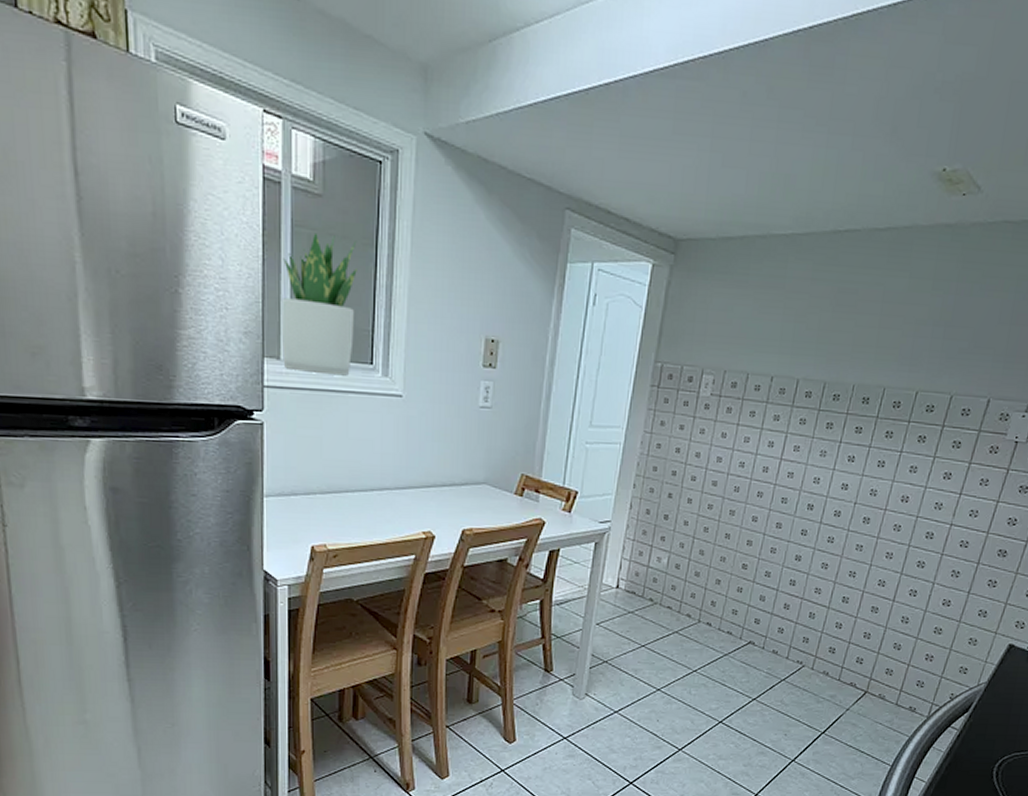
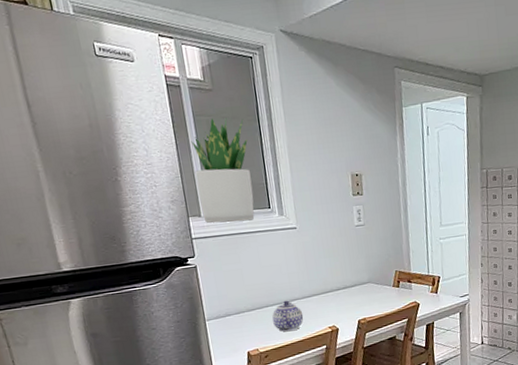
teapot: none [350,488,392,529] -> present [272,300,304,332]

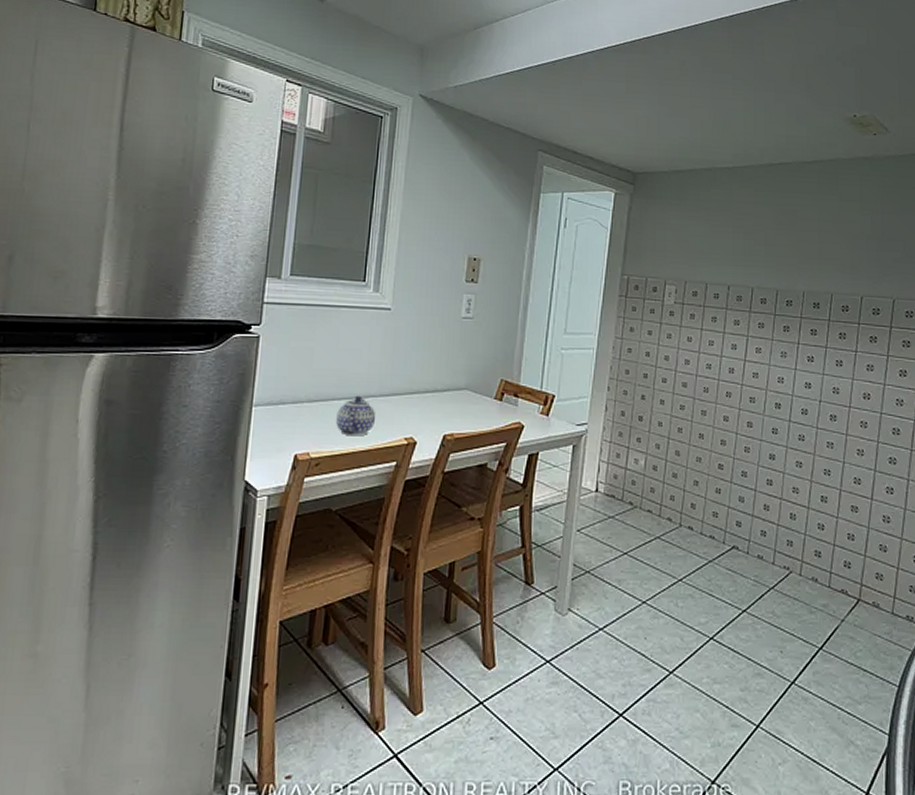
planter: present [191,118,255,224] -> none [283,172,358,292]

